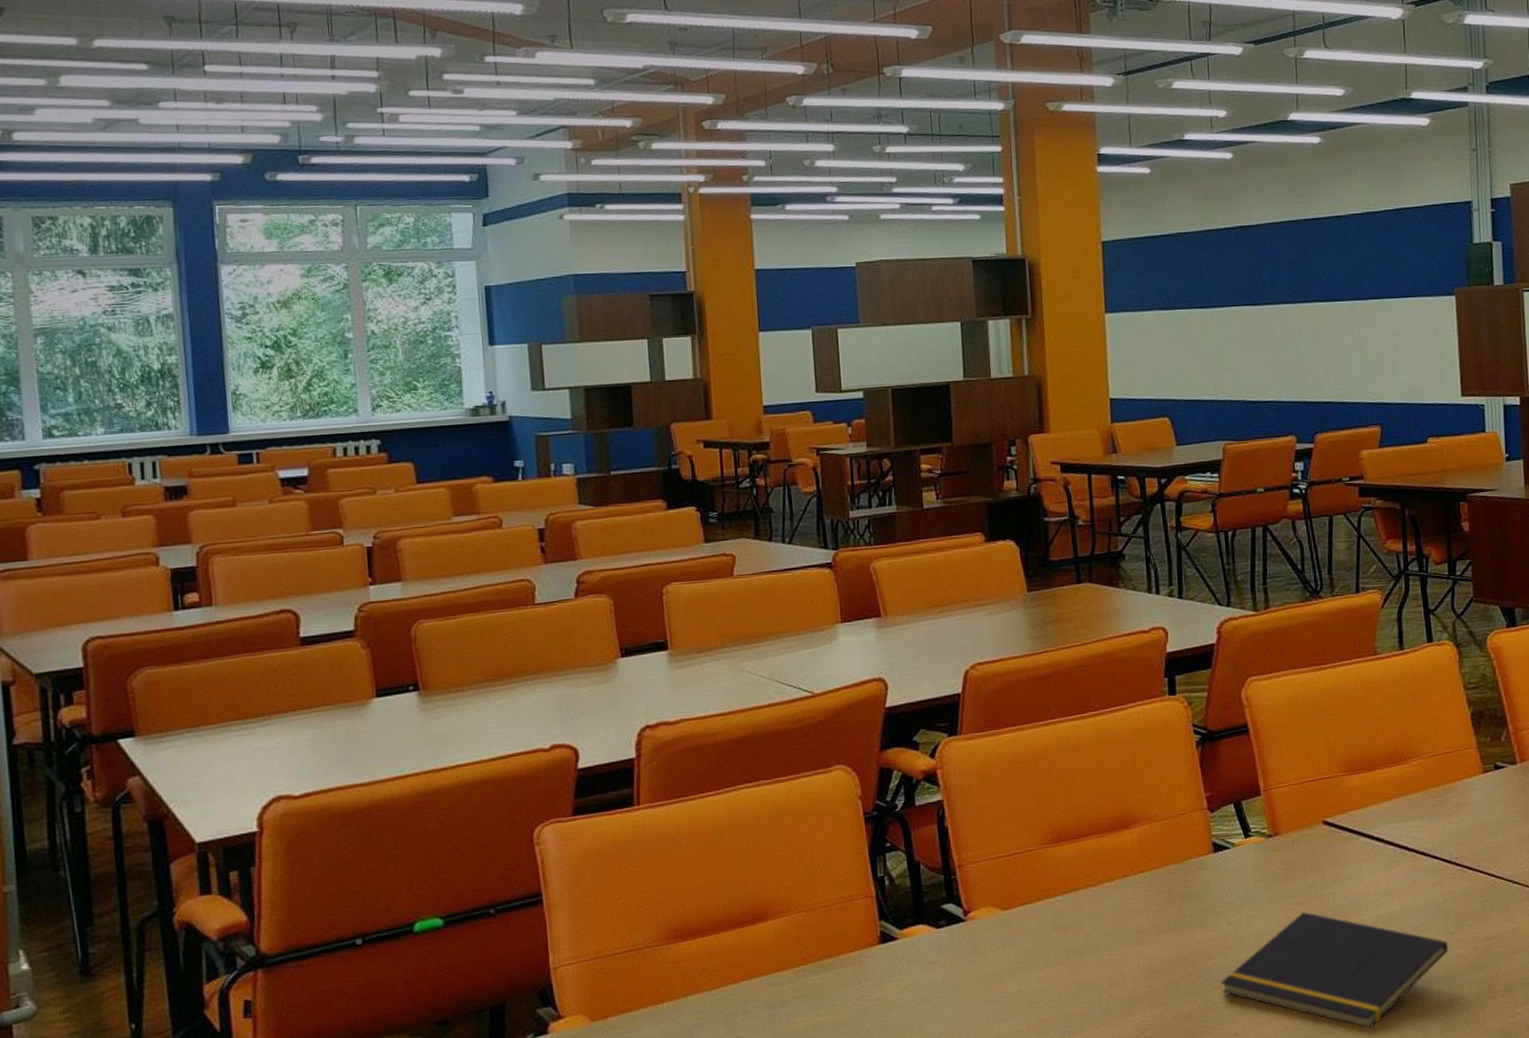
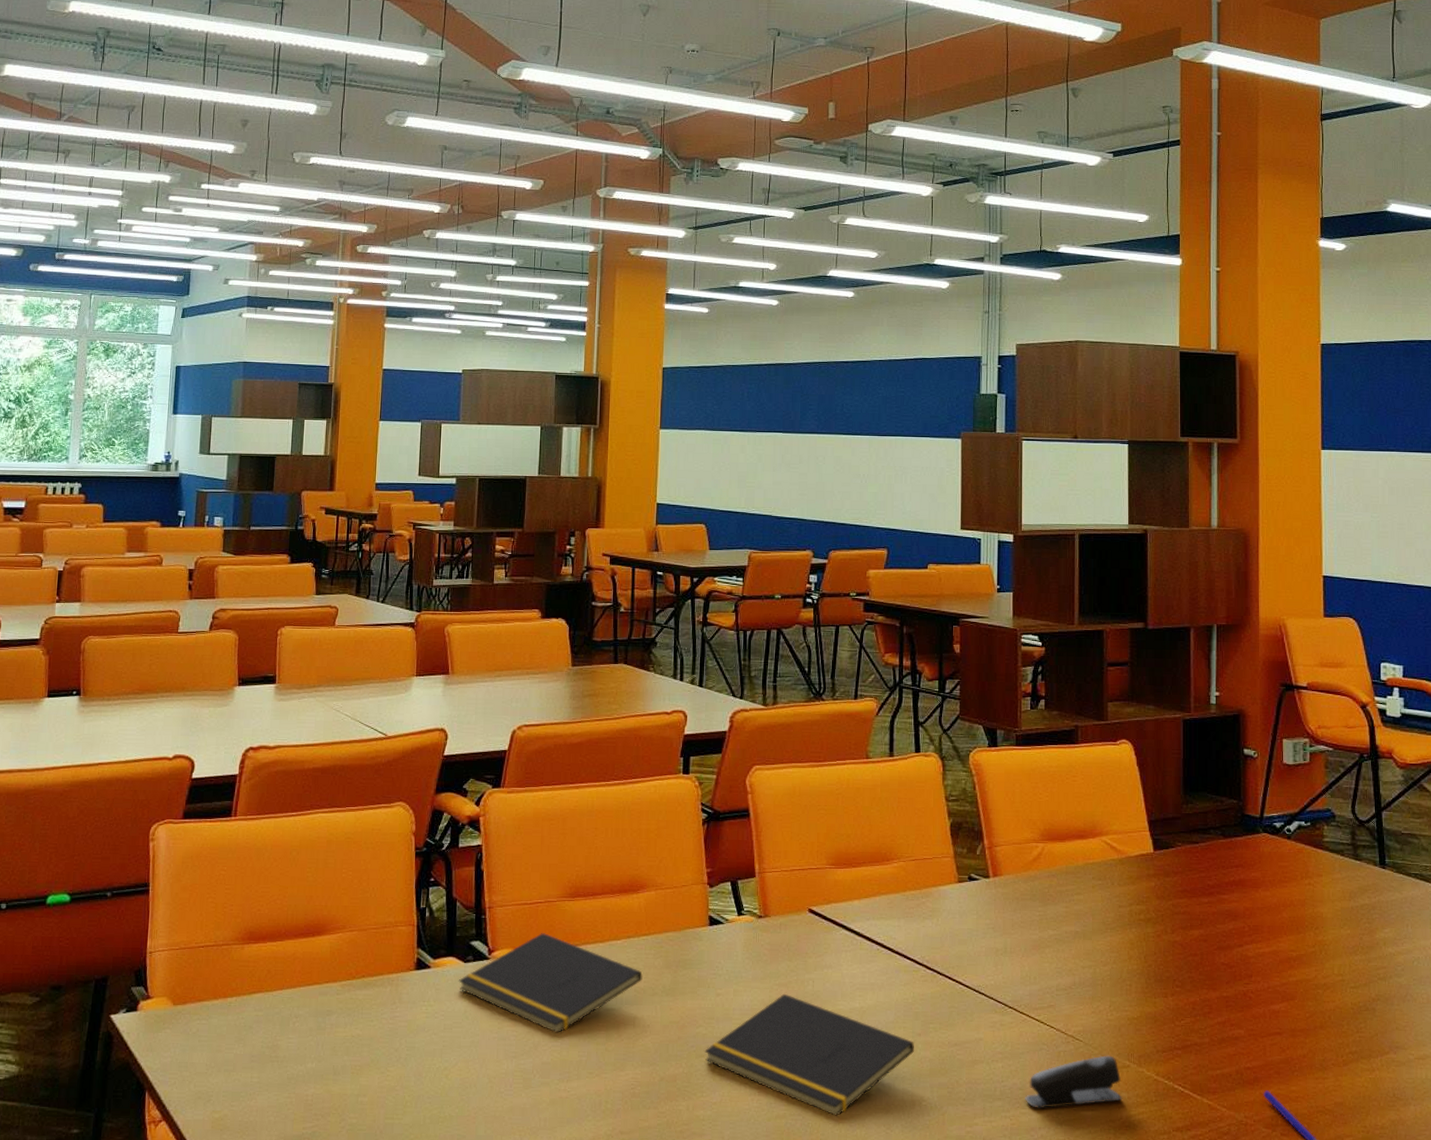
notepad: none [931,885,1144,988] -> present [458,933,643,1033]

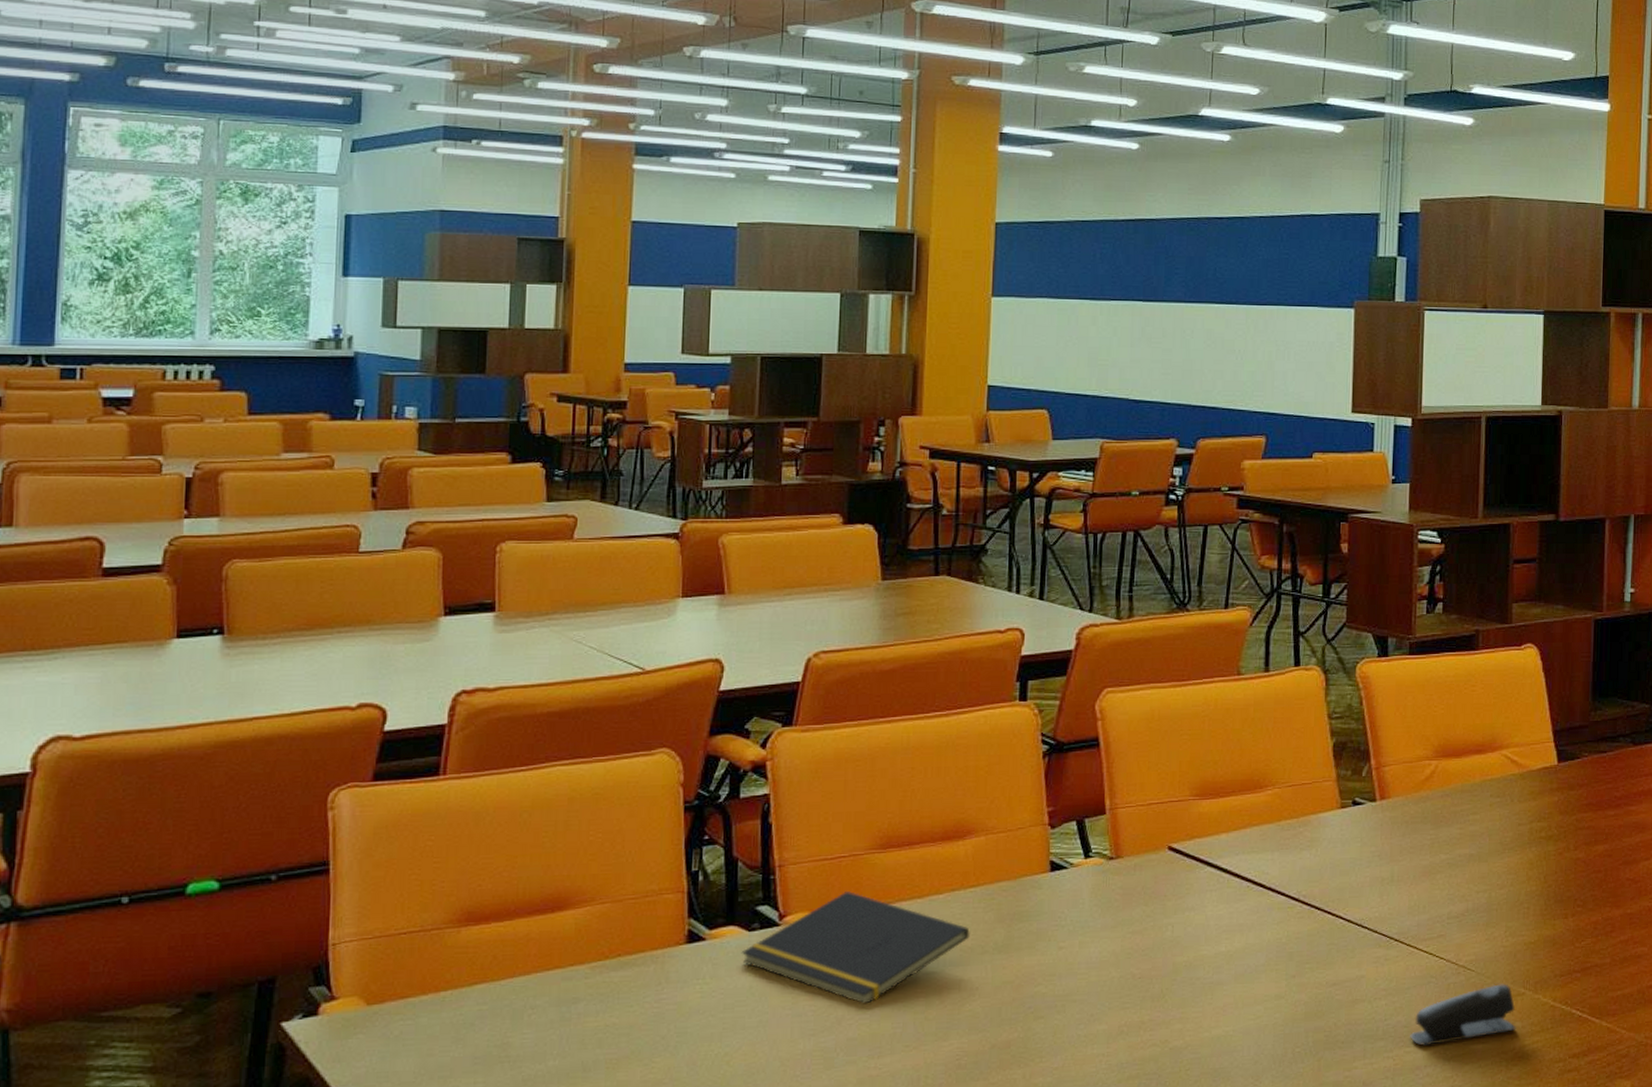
notepad: present [704,993,915,1116] -> none [1044,941,1289,1071]

